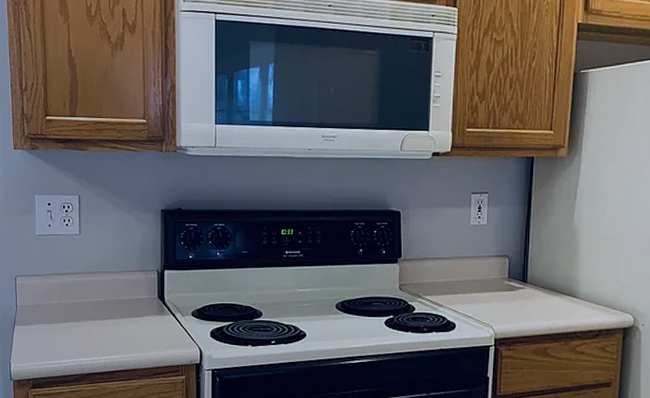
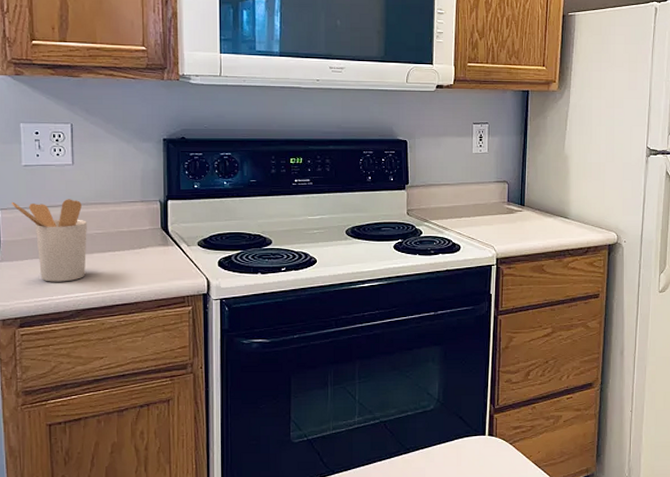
utensil holder: none [27,267,92,347] -> present [12,199,87,282]

